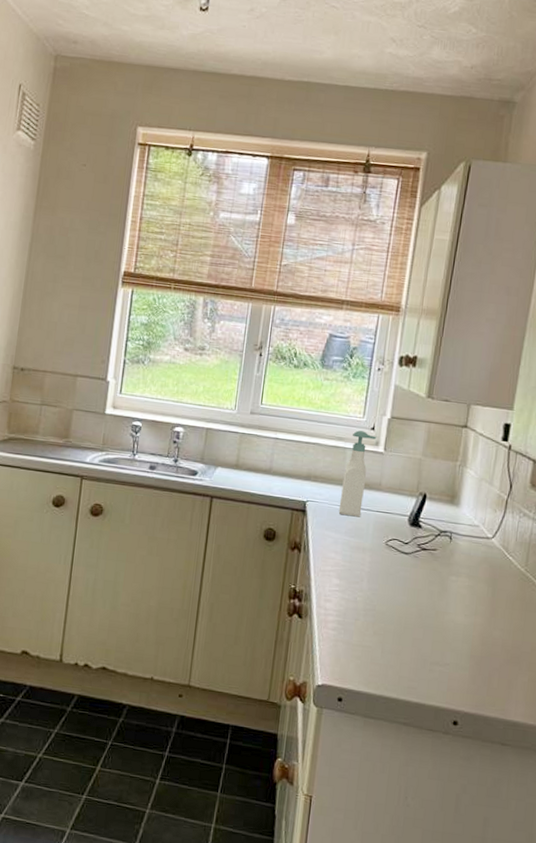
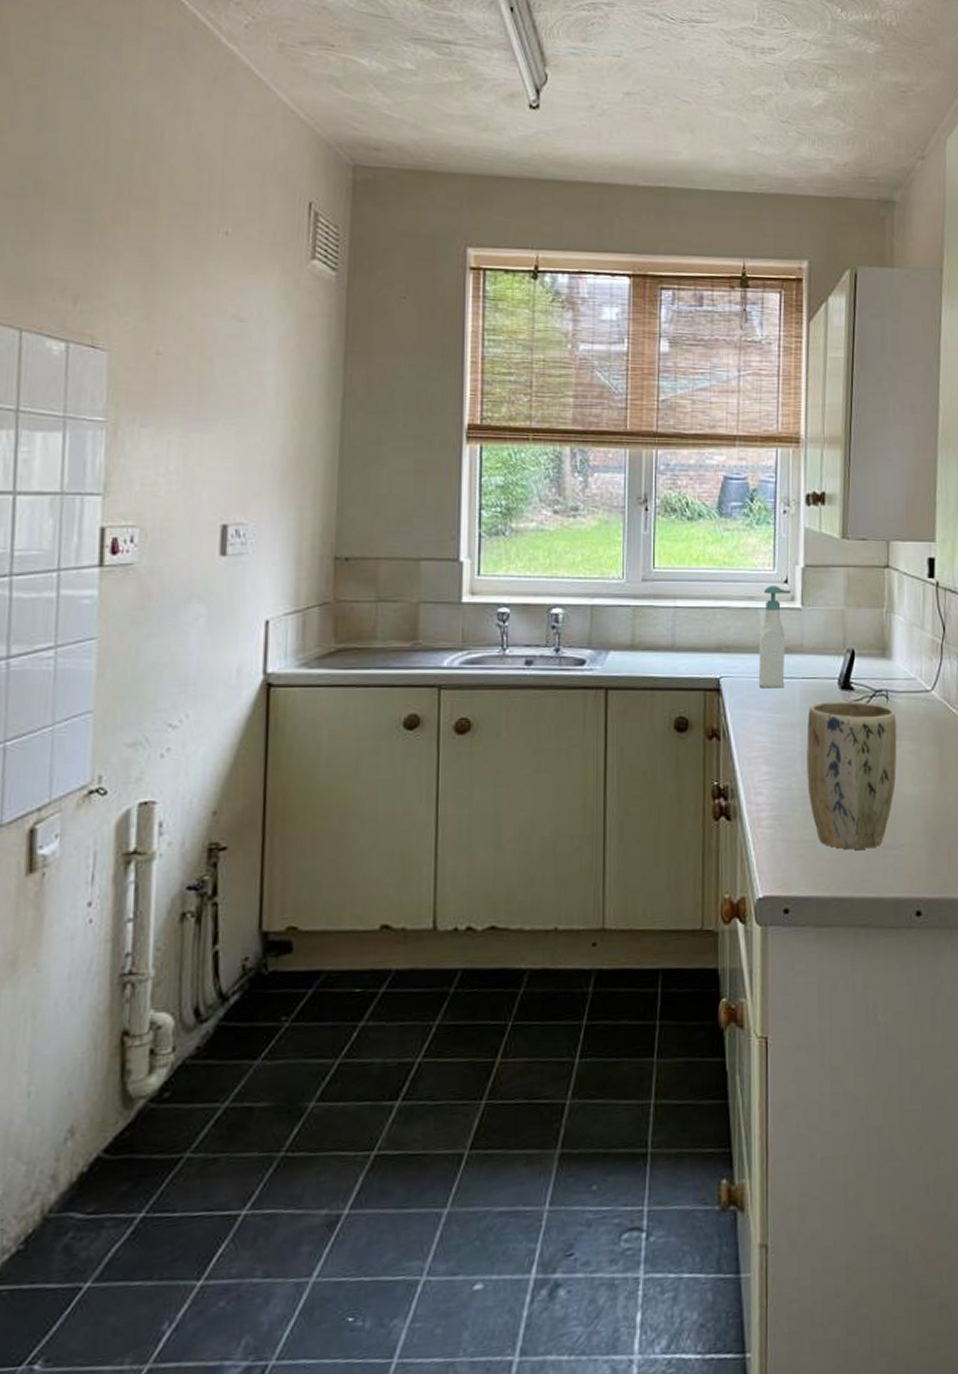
plant pot: none [370,533,457,662] -> present [806,701,897,850]

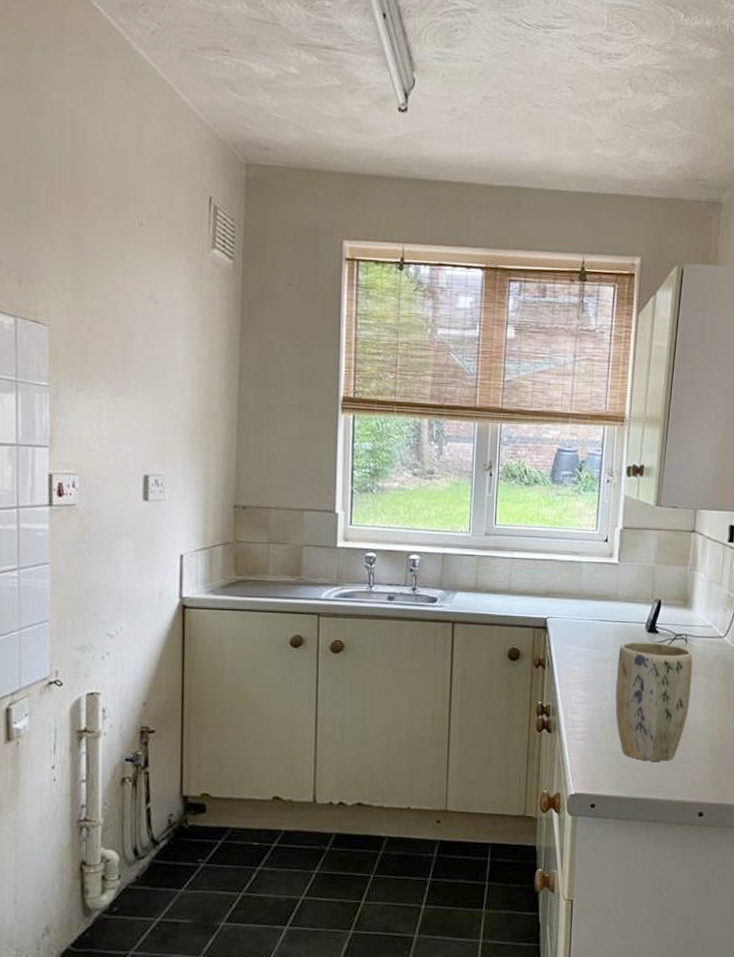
soap bottle: present [758,586,792,689] -> none [578,543,611,629]

